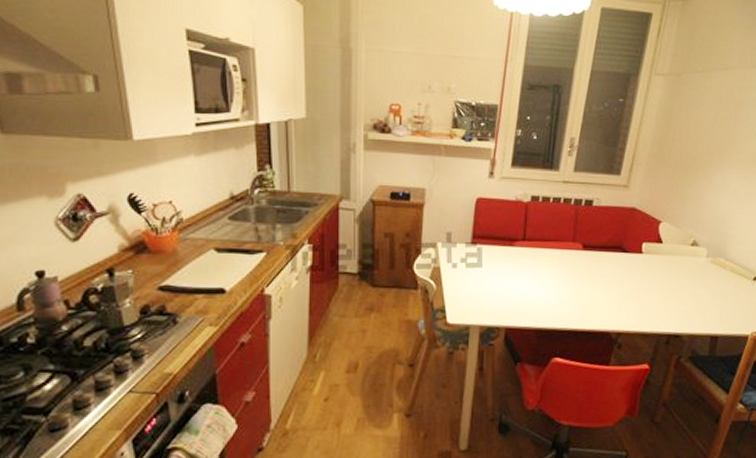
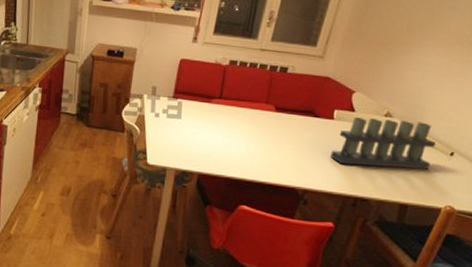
candle holder: none [641,248,740,301] -> present [330,116,435,169]

